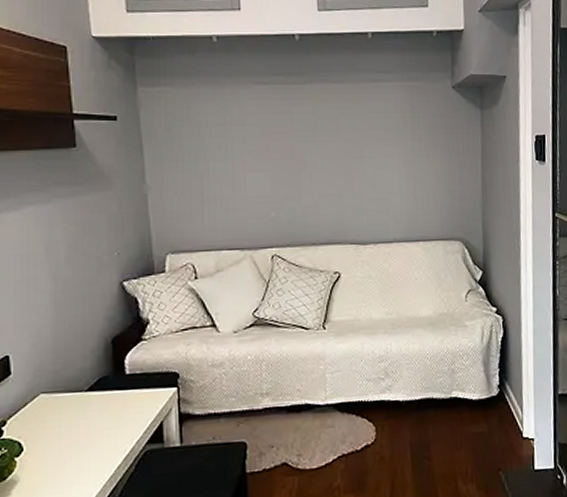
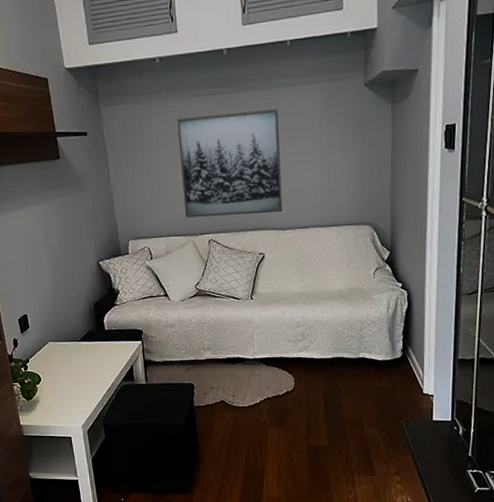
wall art: none [236,106,362,227] -> present [176,109,283,218]

